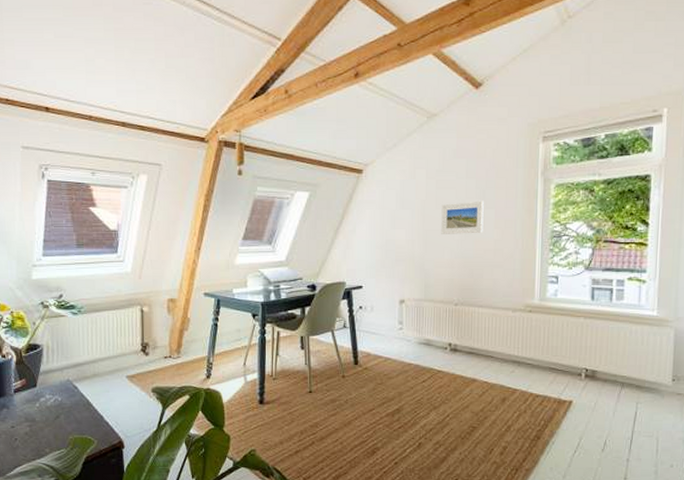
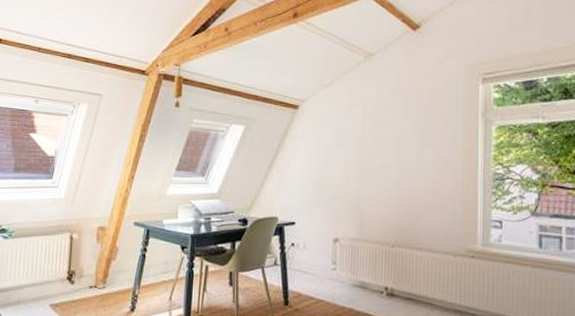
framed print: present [441,200,484,234] -> none [378,140,422,173]

